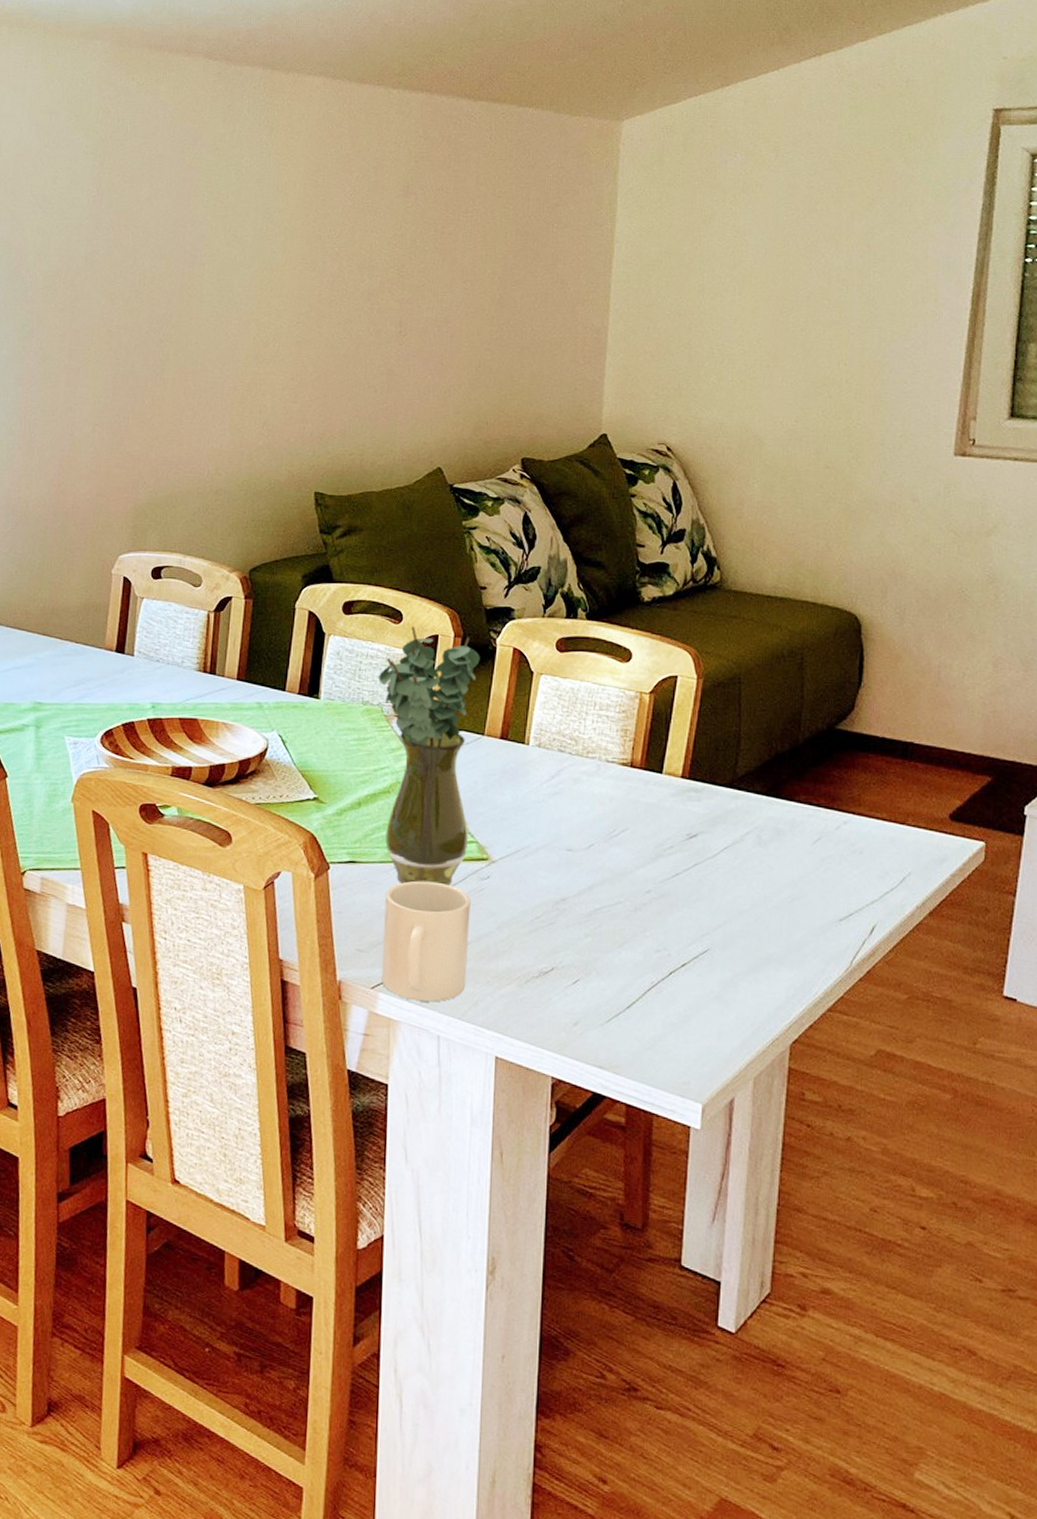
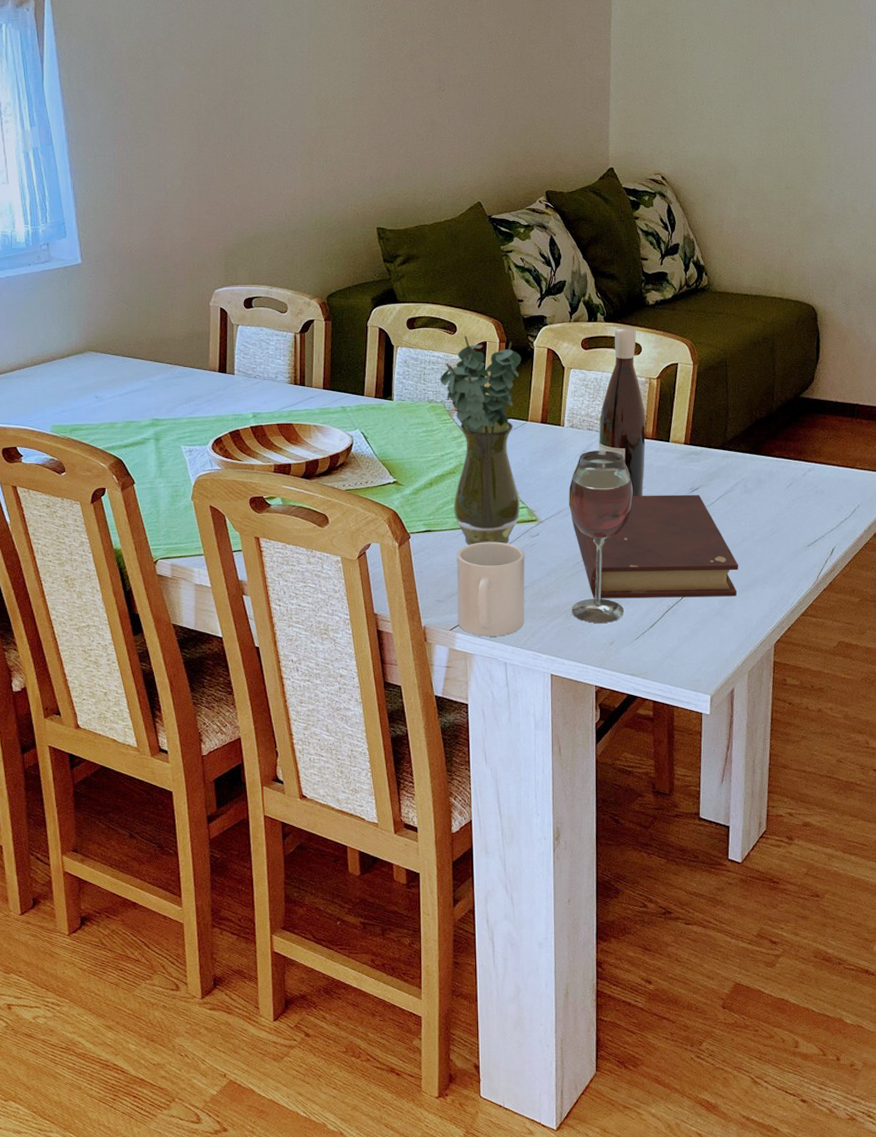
wineglass: none [527,777,613,997] -> present [569,451,633,623]
book: none [532,837,746,978] -> present [571,494,738,599]
bottle: none [570,625,634,839] -> present [598,326,646,496]

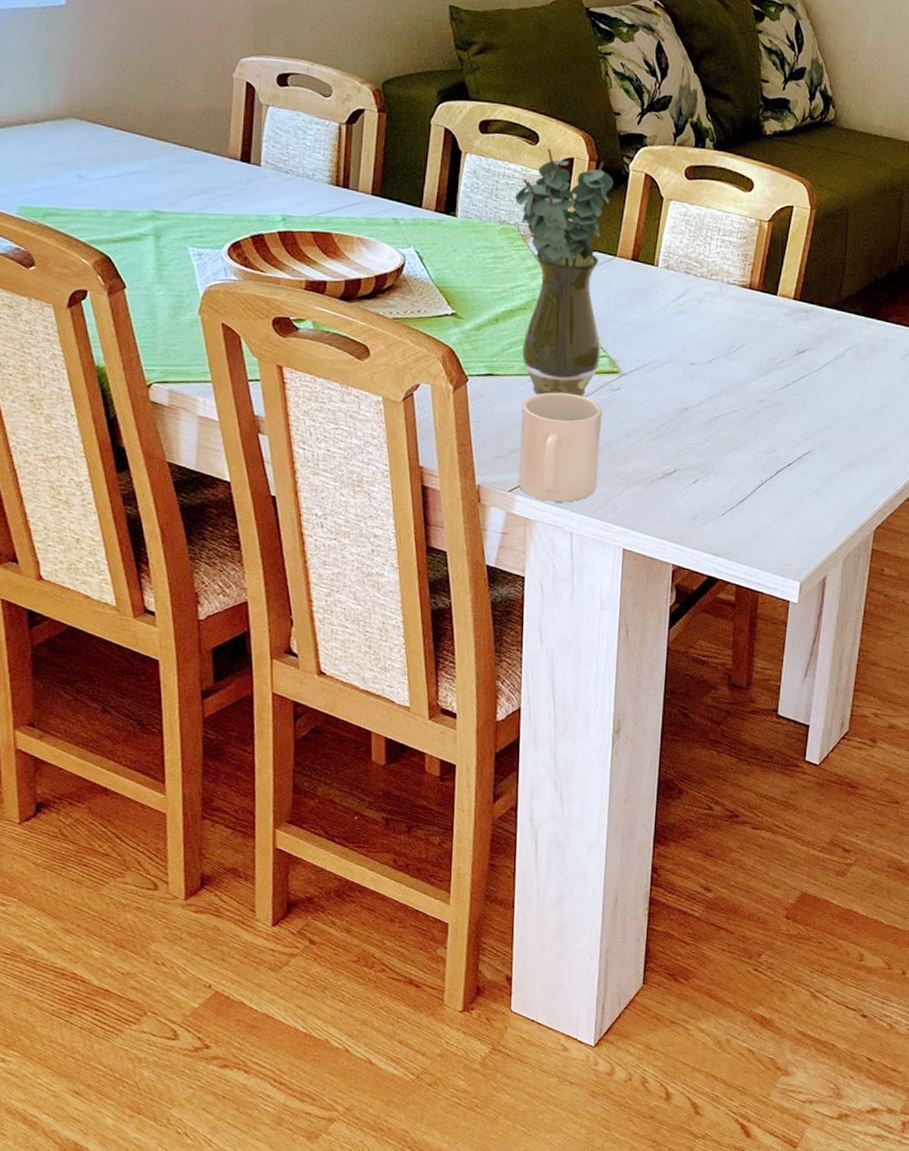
wineglass: present [569,451,633,623] -> none [652,297,732,495]
book: present [571,494,738,599] -> none [659,352,842,475]
bottle: present [598,326,646,496] -> none [695,156,753,354]

